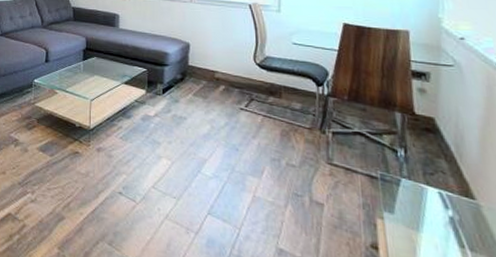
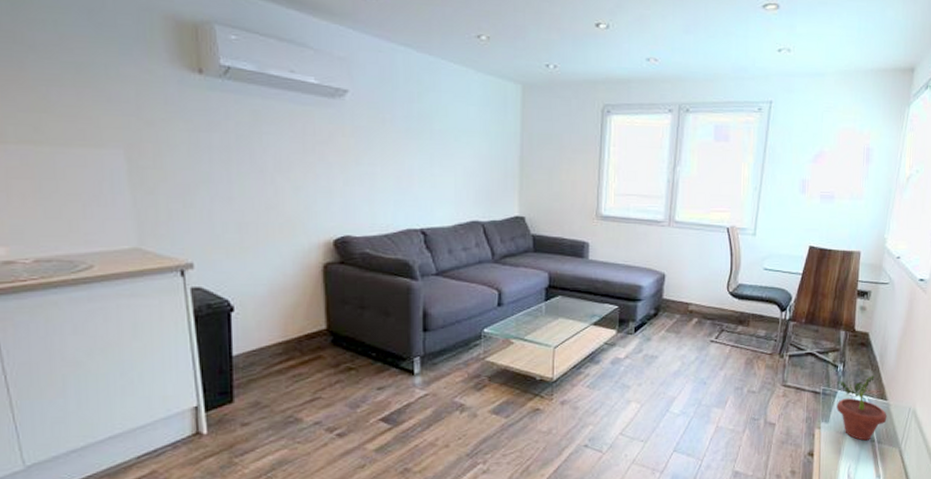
potted plant: none [399,167,479,245] -> present [836,375,887,441]

